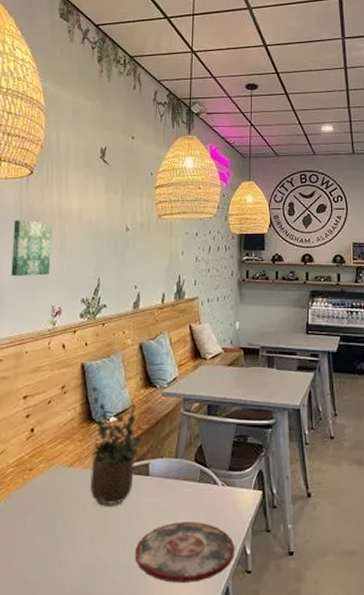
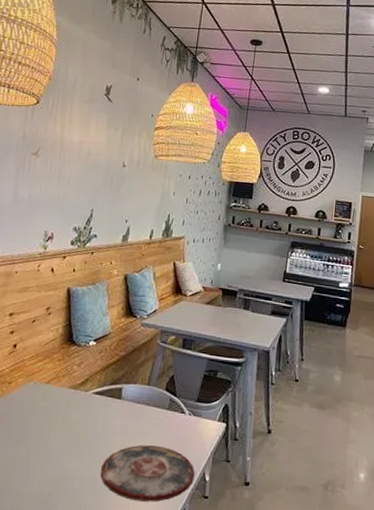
wall art: present [11,219,52,276] -> none [9,145,53,201]
potted plant: present [90,386,143,507] -> none [64,310,119,425]

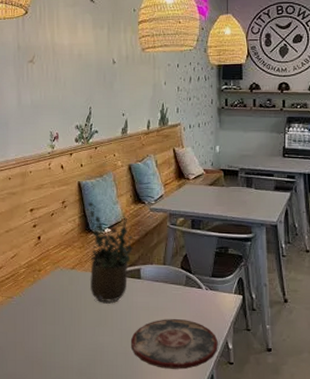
potted plant: none [64,310,119,425] -> present [88,202,134,304]

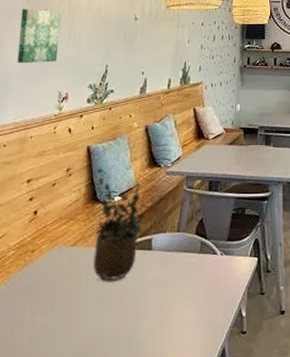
wall art: none [13,55,47,105] -> present [17,8,61,63]
plate: present [130,319,218,370] -> none [136,290,231,349]

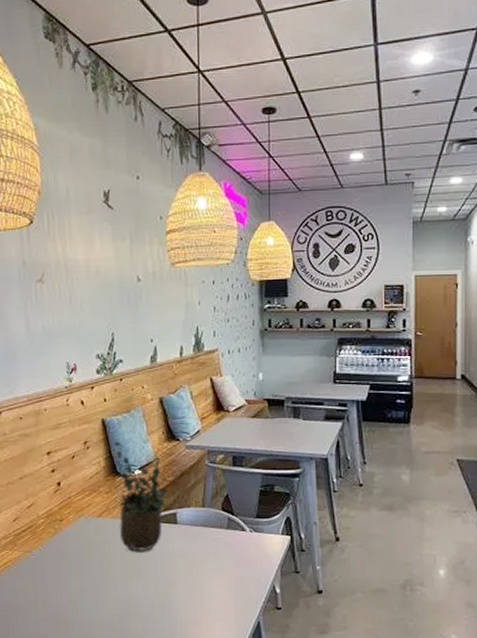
wall art: present [17,8,61,63] -> none [18,274,62,333]

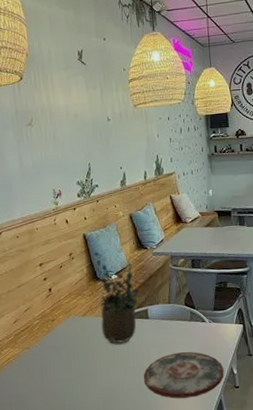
plate: none [167,565,265,618] -> present [143,352,224,399]

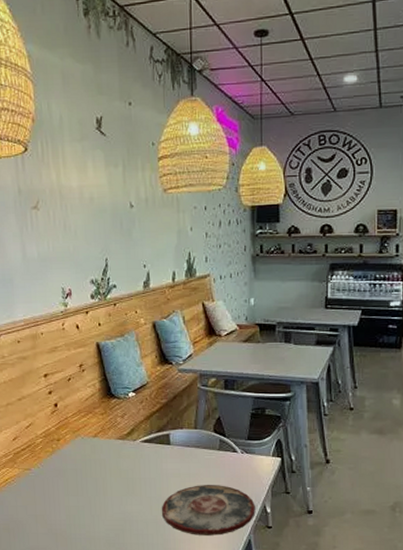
potted plant: present [94,252,140,345] -> none [108,364,162,472]

